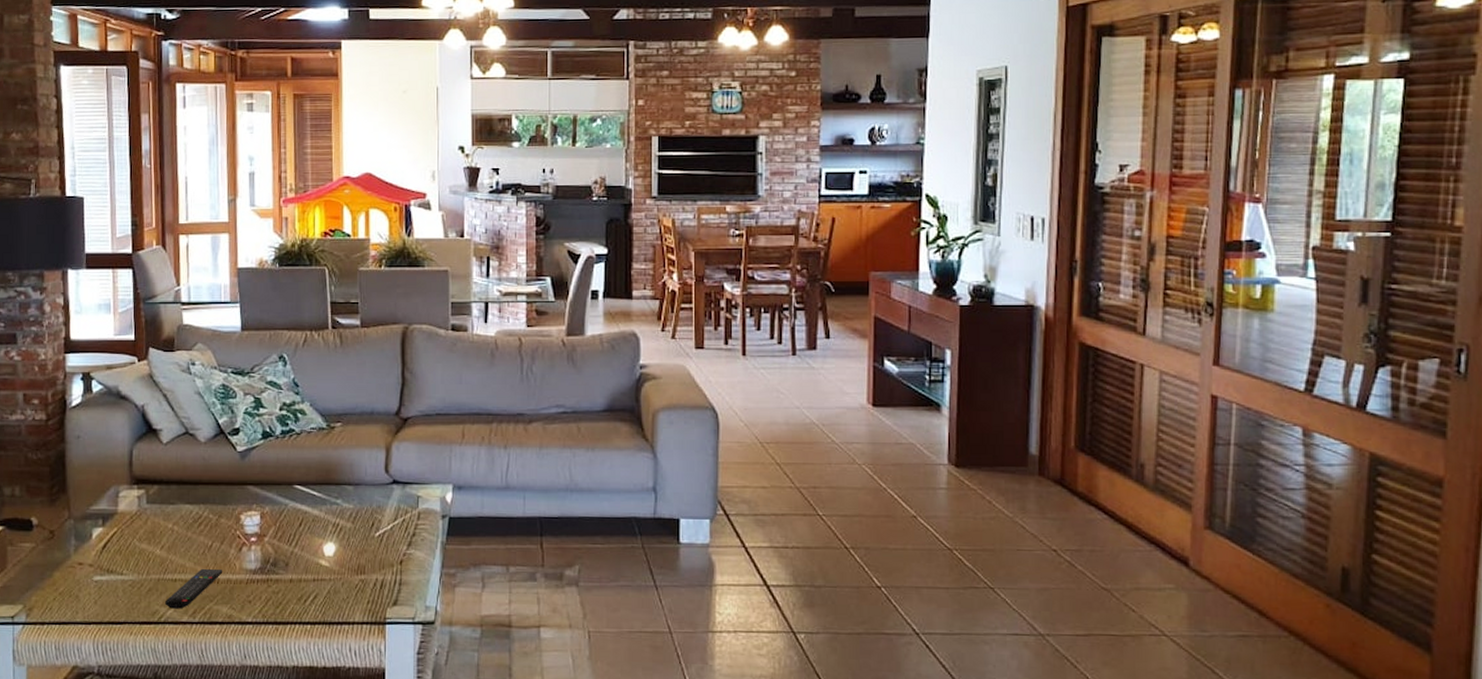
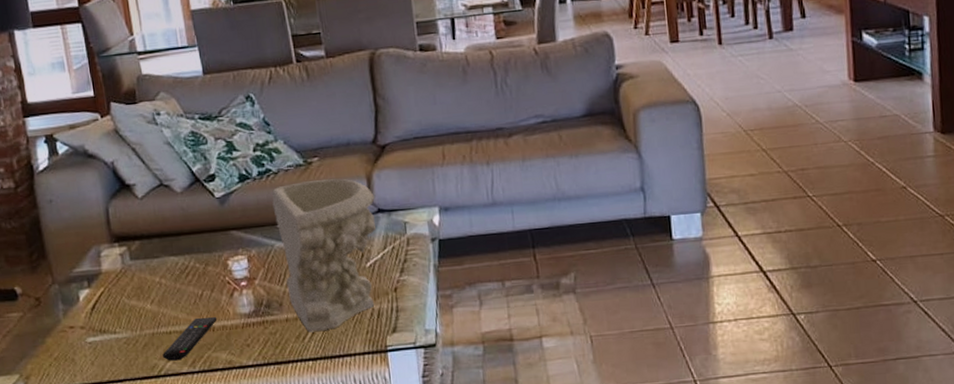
decorative bowl: none [291,445,391,596] -> present [272,178,377,333]

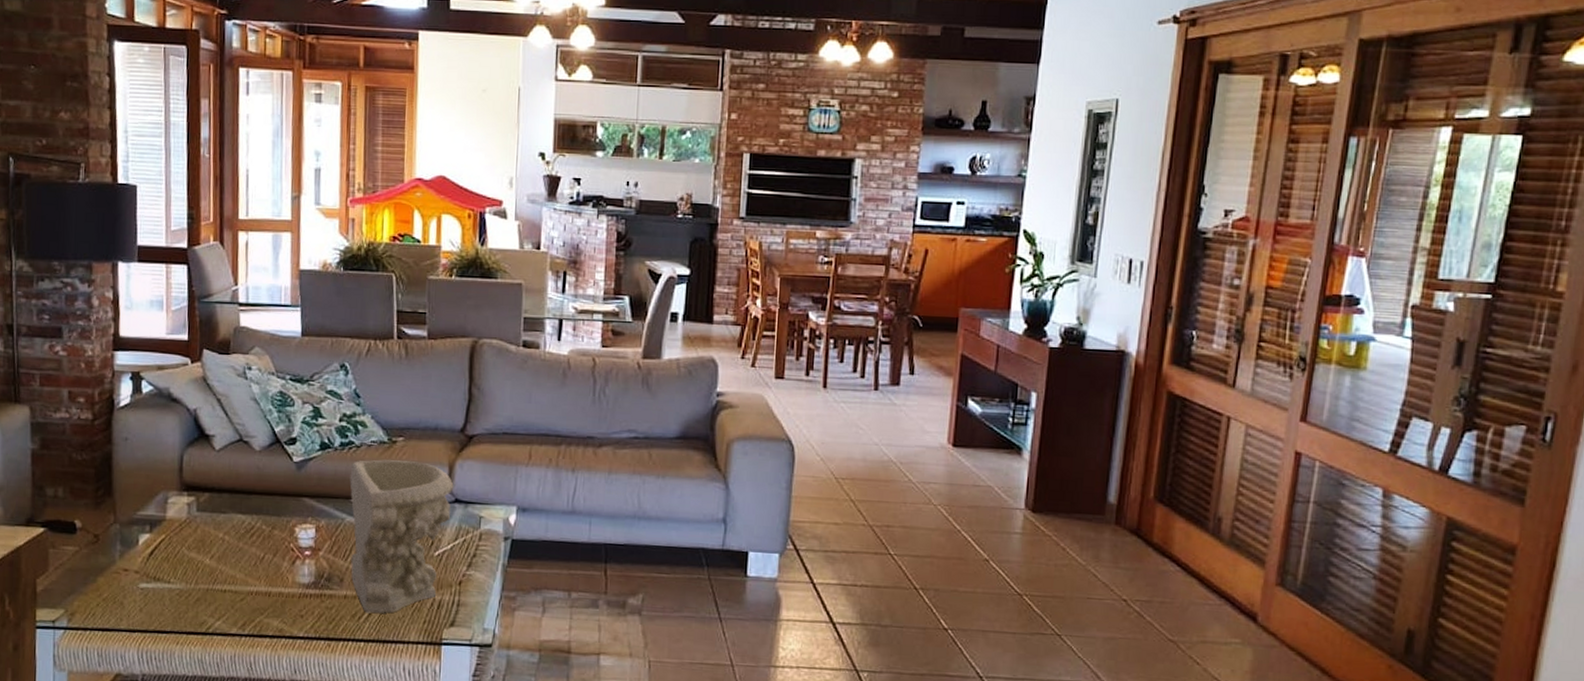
remote control: present [162,317,217,361] -> none [213,580,275,621]

